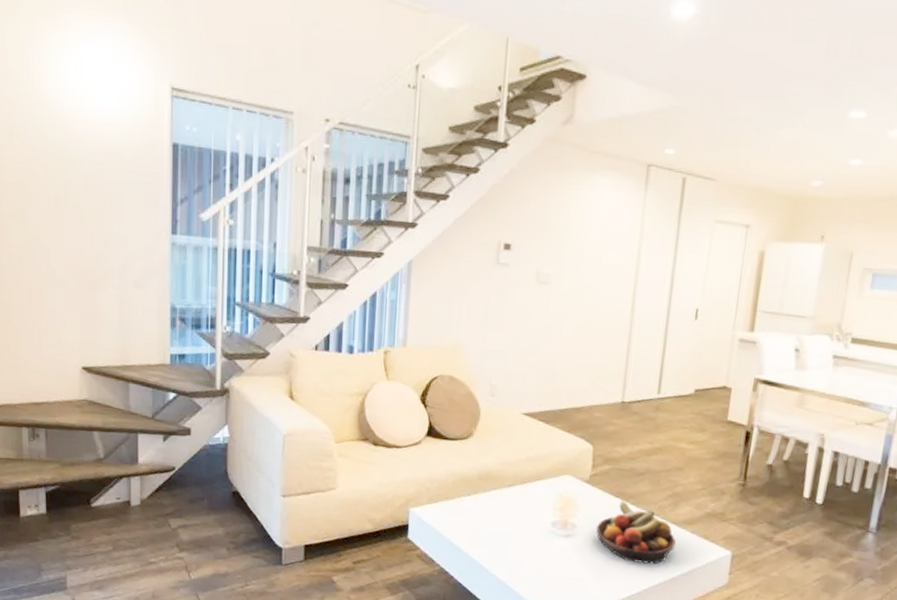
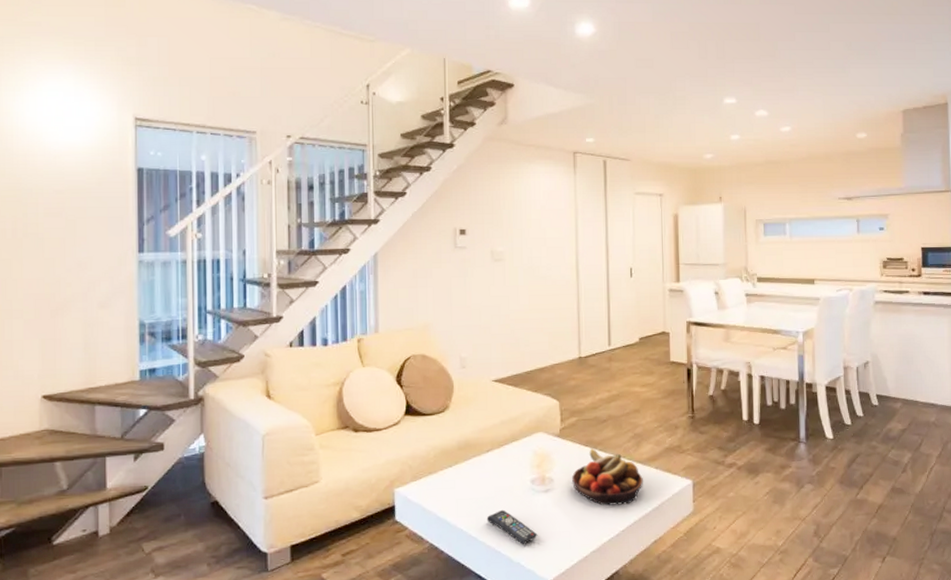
remote control: none [500,546,553,585] -> present [486,509,538,544]

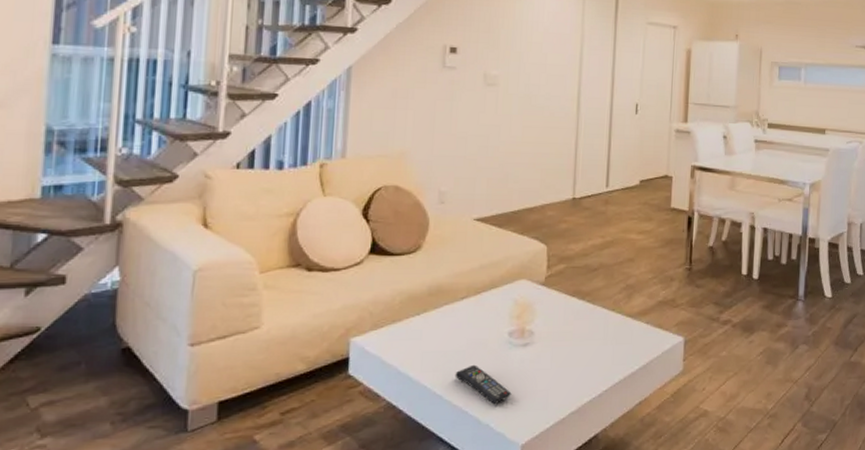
fruit bowl: present [572,448,643,506] -> none [554,299,632,363]

